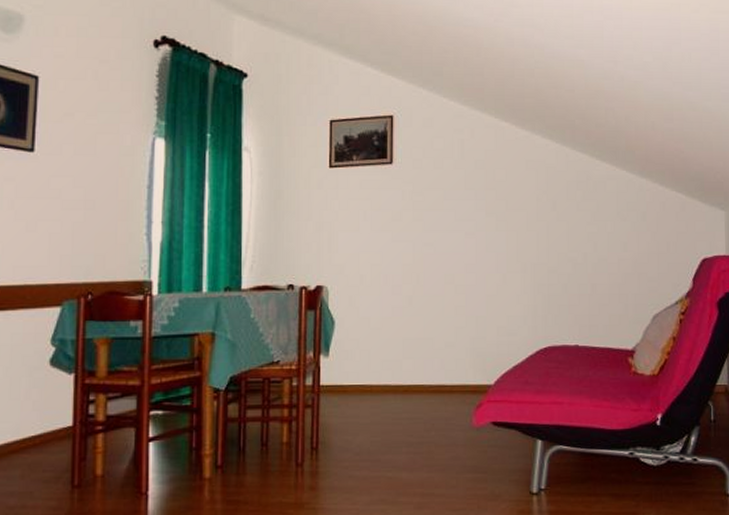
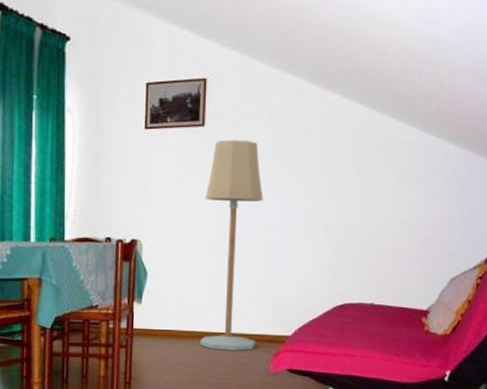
floor lamp: none [394,177,457,405] -> present [199,139,263,351]

